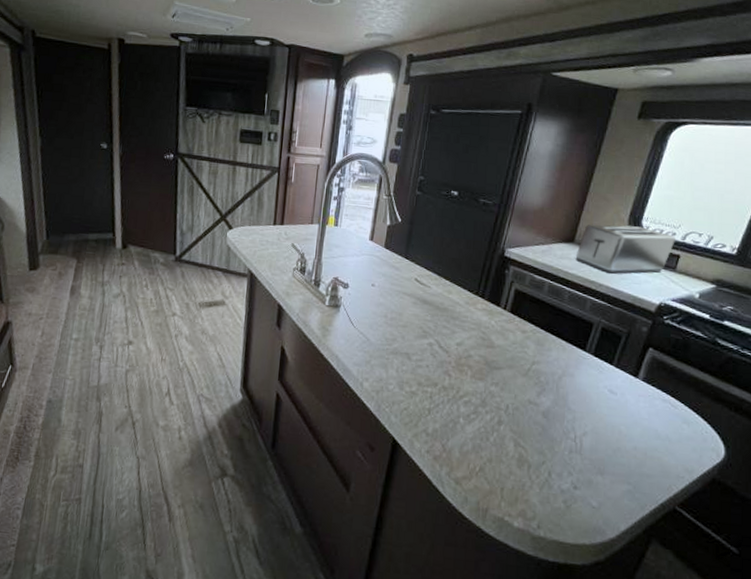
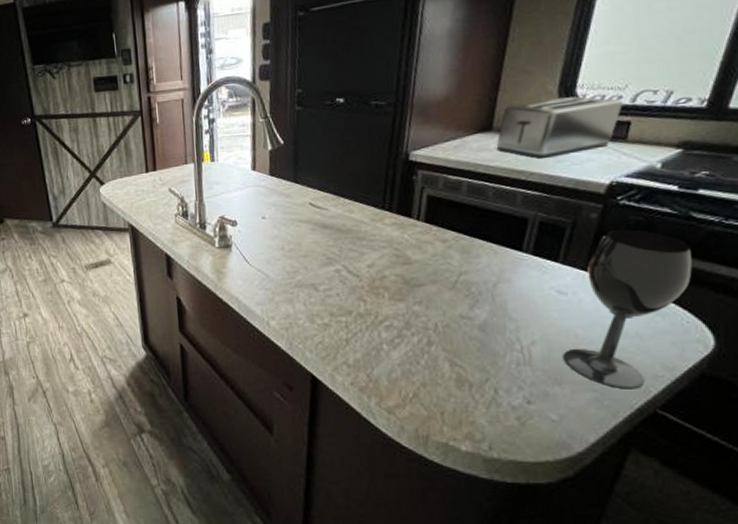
wine glass: none [608,344,715,486] -> present [563,229,693,389]

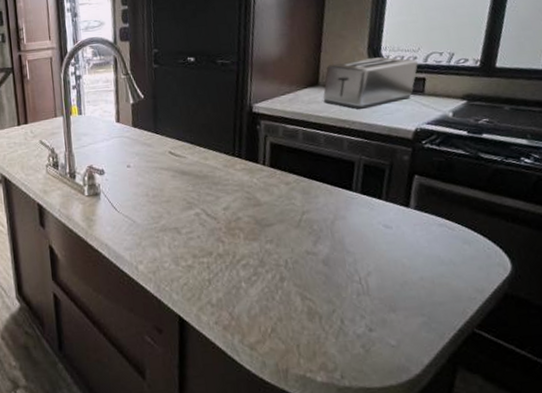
wine glass: present [563,229,693,389] -> none [394,169,487,312]

